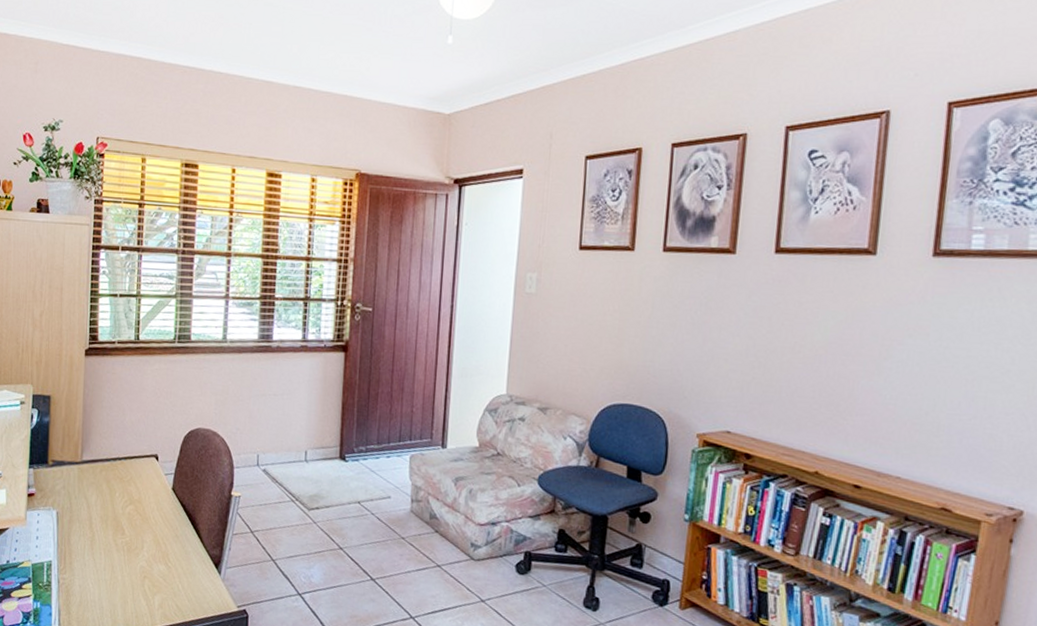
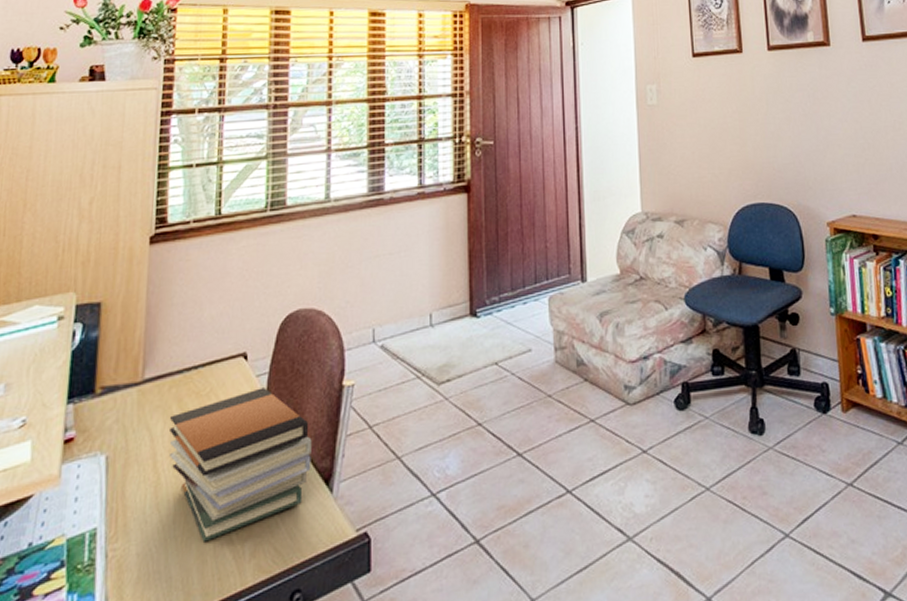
book stack: none [100,484,206,589] -> present [168,388,312,542]

